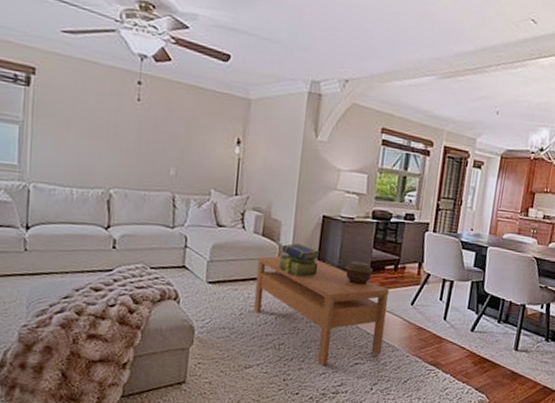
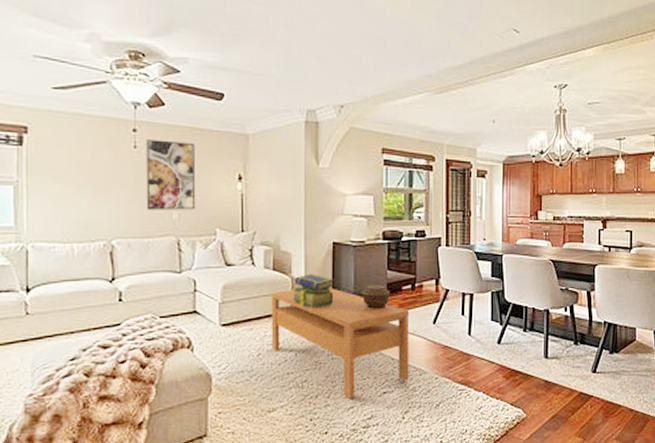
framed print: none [145,93,197,169] -> present [146,139,196,210]

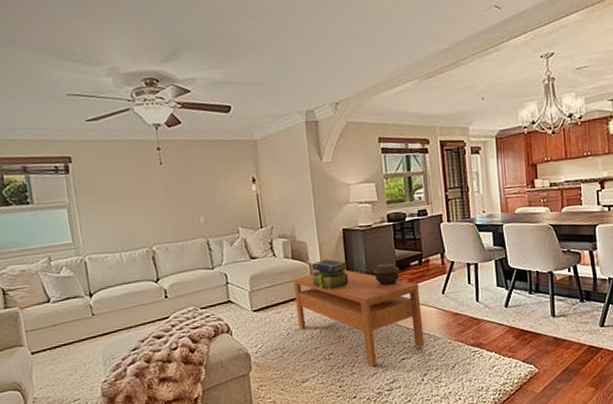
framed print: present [146,139,196,210] -> none [169,153,219,217]

